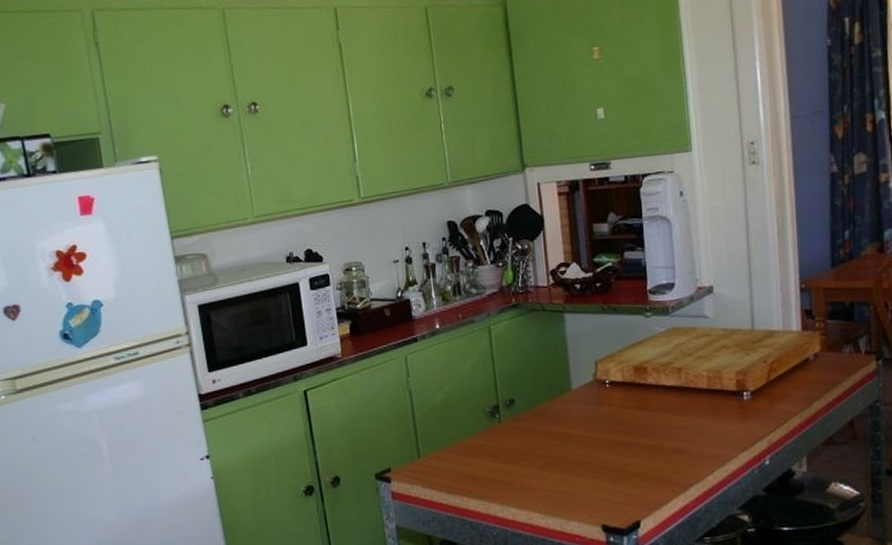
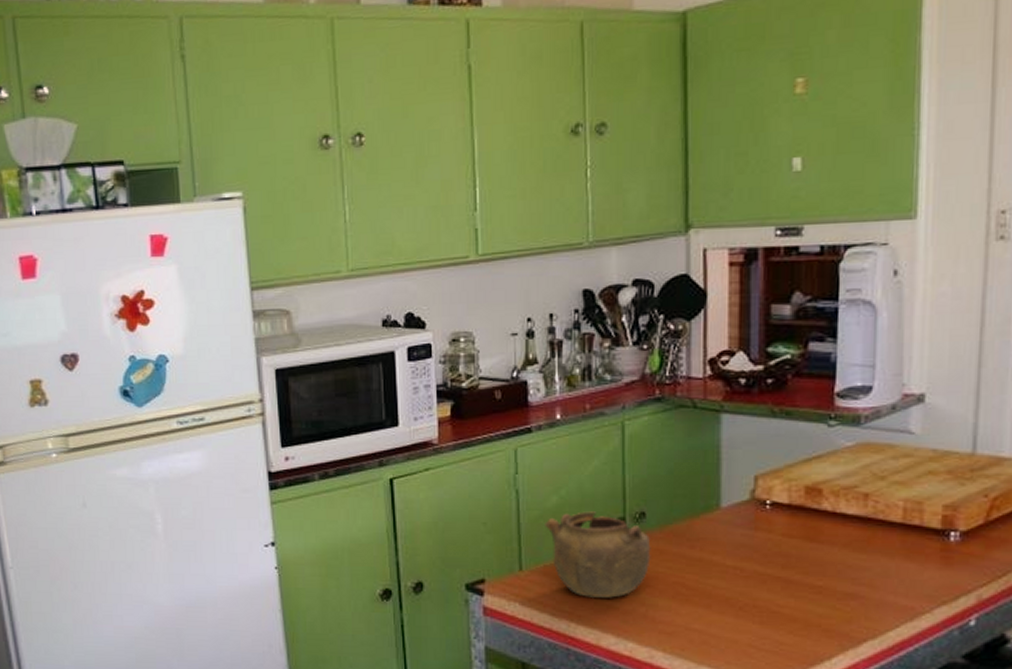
teapot: none [435,402,522,475] -> present [545,511,651,598]

